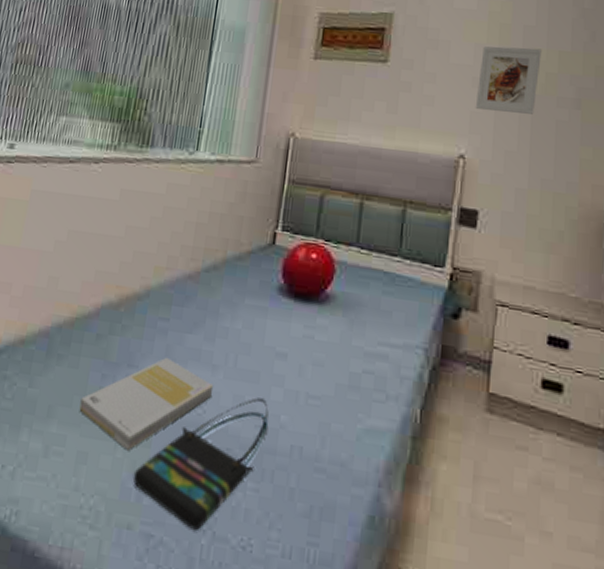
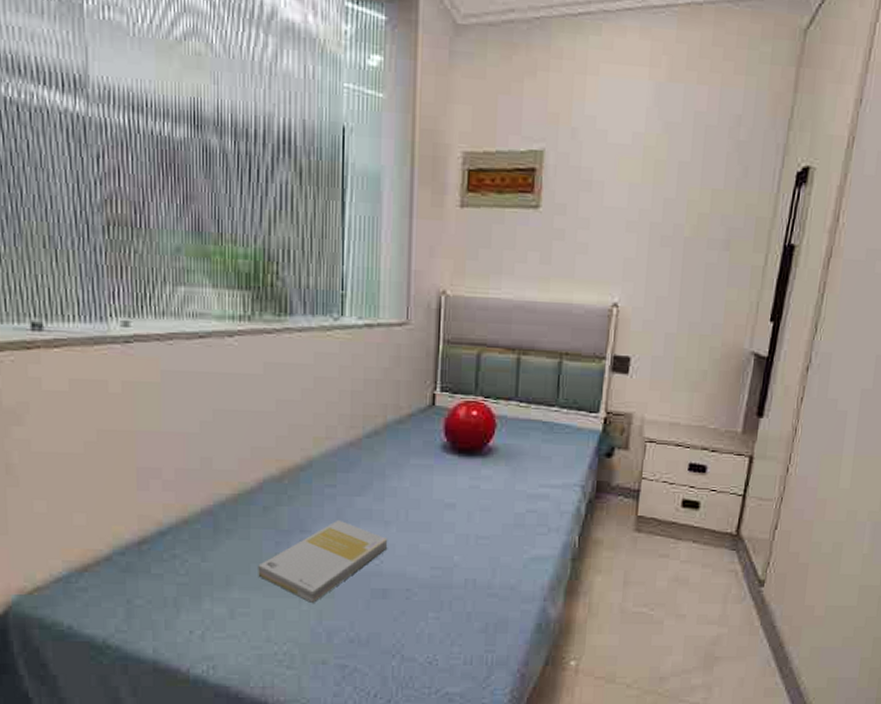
tote bag: present [132,397,269,530] -> none [321,544,442,656]
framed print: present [475,46,542,114] -> none [628,186,696,258]

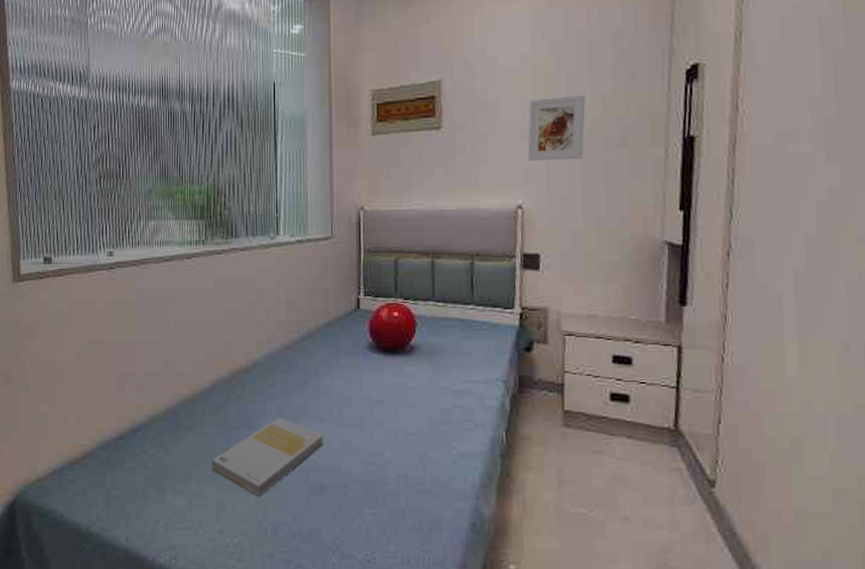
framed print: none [628,186,696,258] -> present [527,95,586,162]

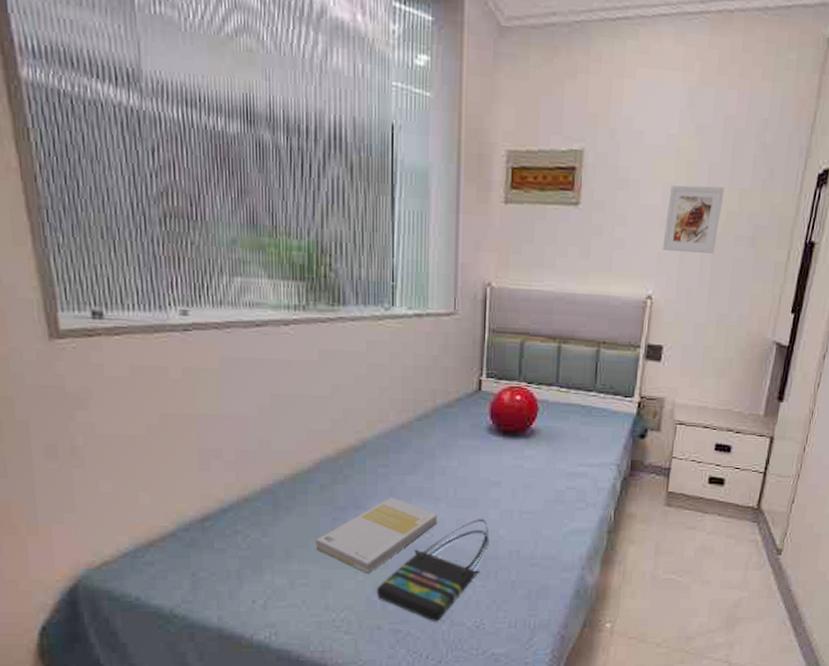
tote bag: none [267,440,374,552] -> present [376,519,489,621]

